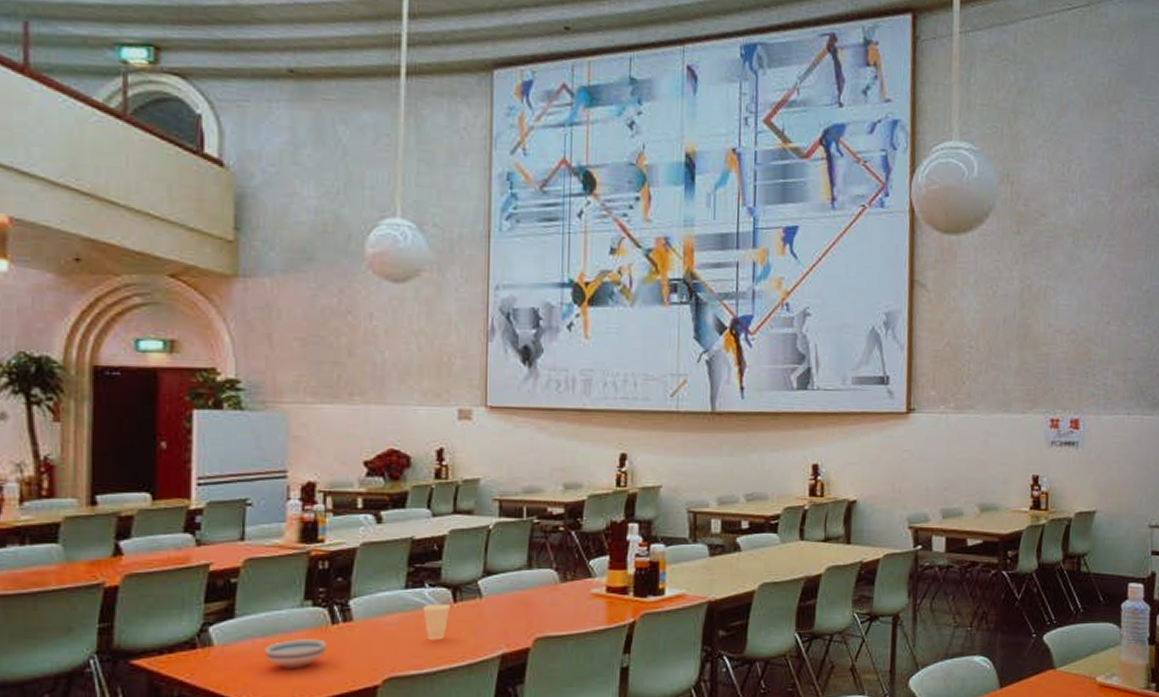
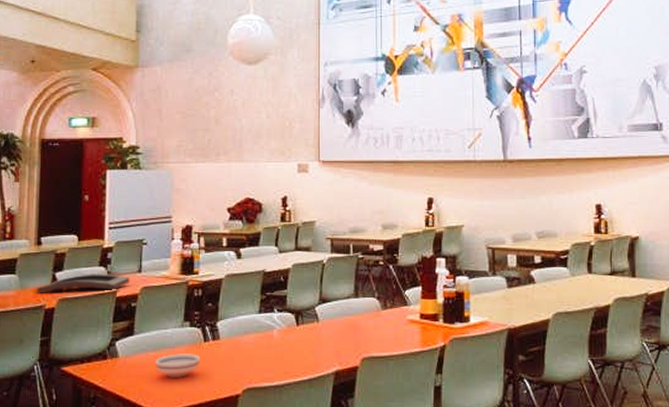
tray: none [90,542,229,568] -> present [36,274,130,293]
cup: present [423,603,452,640] -> none [273,326,295,358]

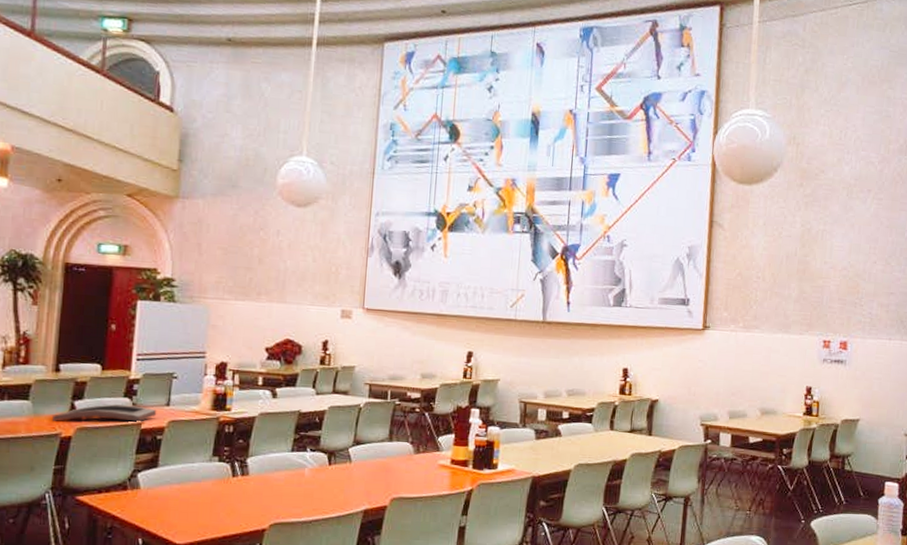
bowl: present [155,354,201,378] -> none [179,487,228,511]

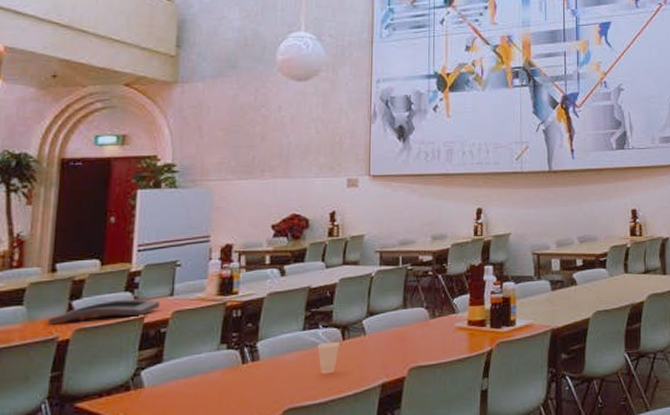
cup: none [304,465,327,495] -> present [317,341,341,374]

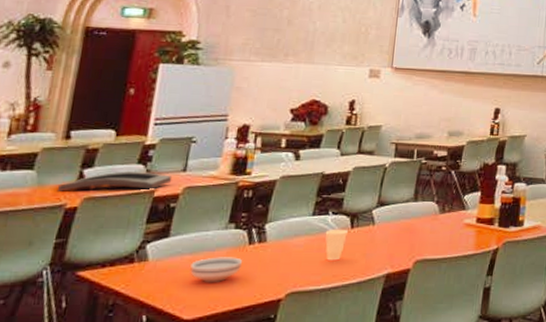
bowl: none [186,377,238,405] -> present [190,257,243,282]

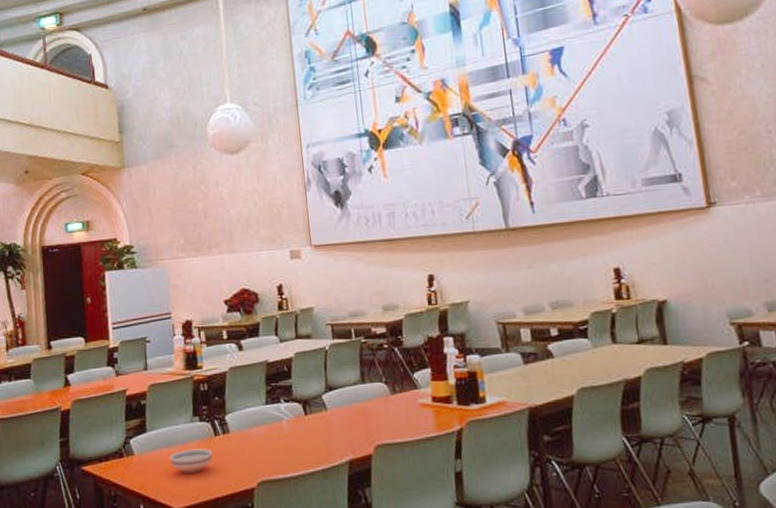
tray: present [57,172,173,191] -> none [51,373,138,396]
cup: present [325,229,349,261] -> none [281,416,304,449]

